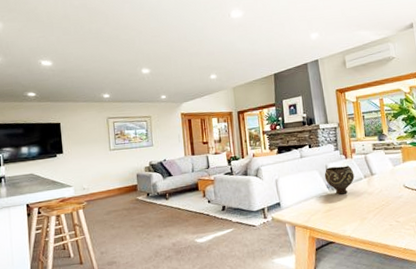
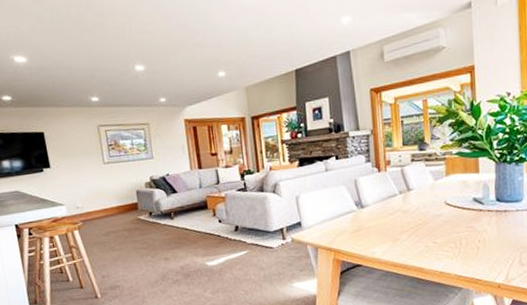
bowl: present [324,165,355,195] -> none [352,180,388,213]

